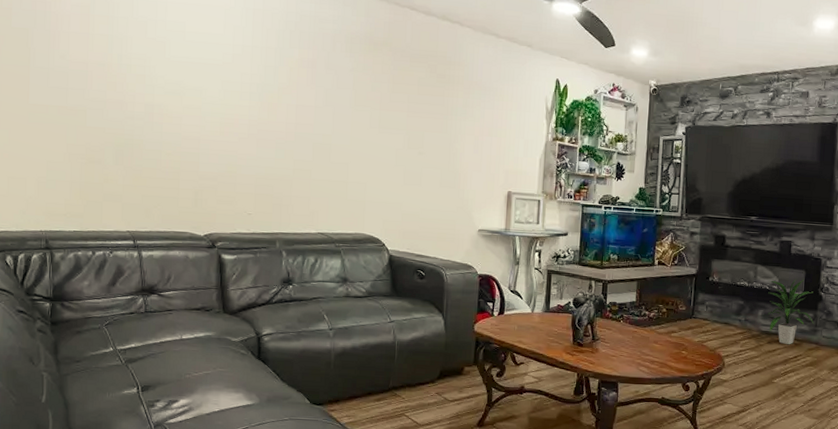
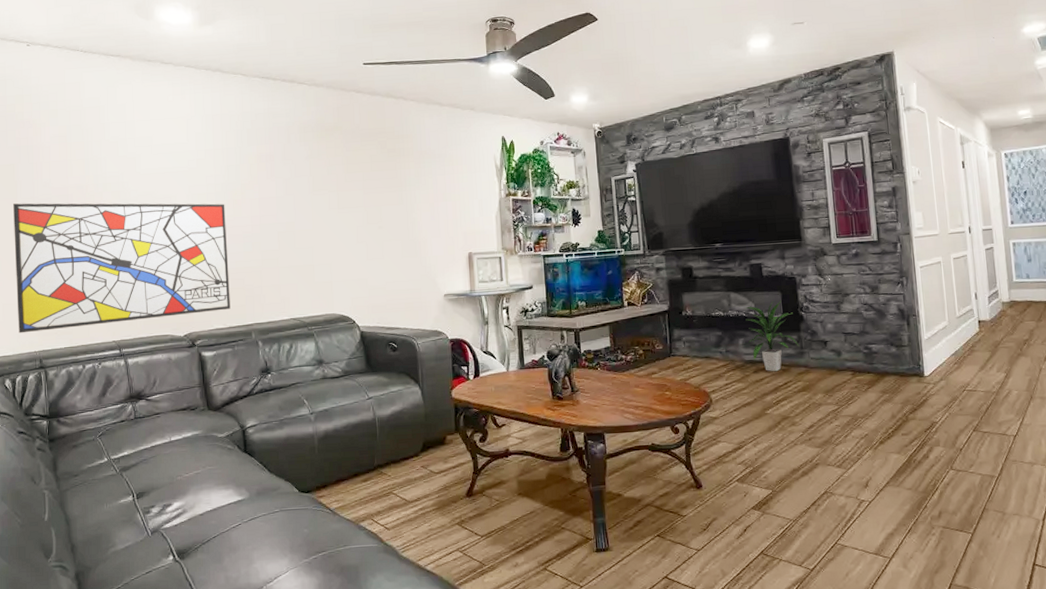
wall art: none [23,71,259,215] -> present [13,203,231,334]

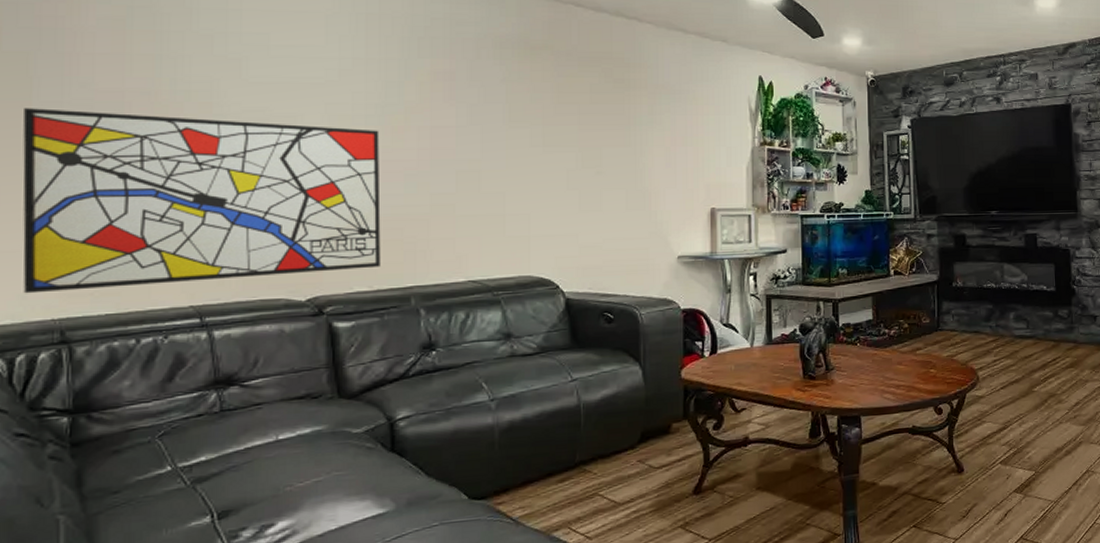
indoor plant: present [745,300,799,372] -> none [1017,273,1070,348]

